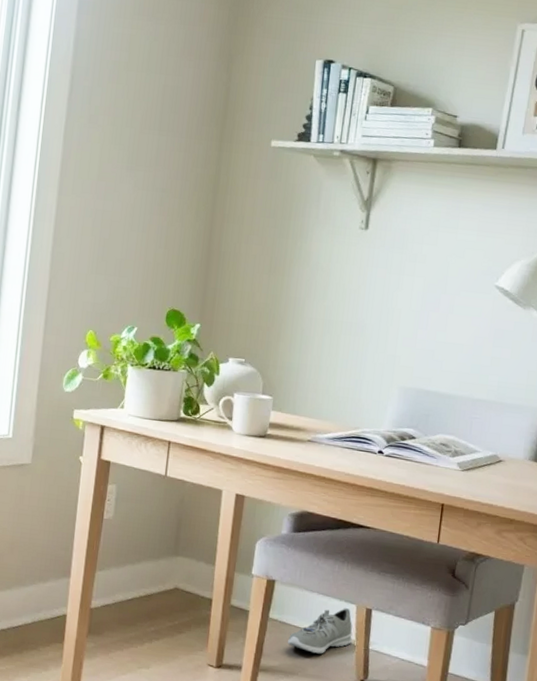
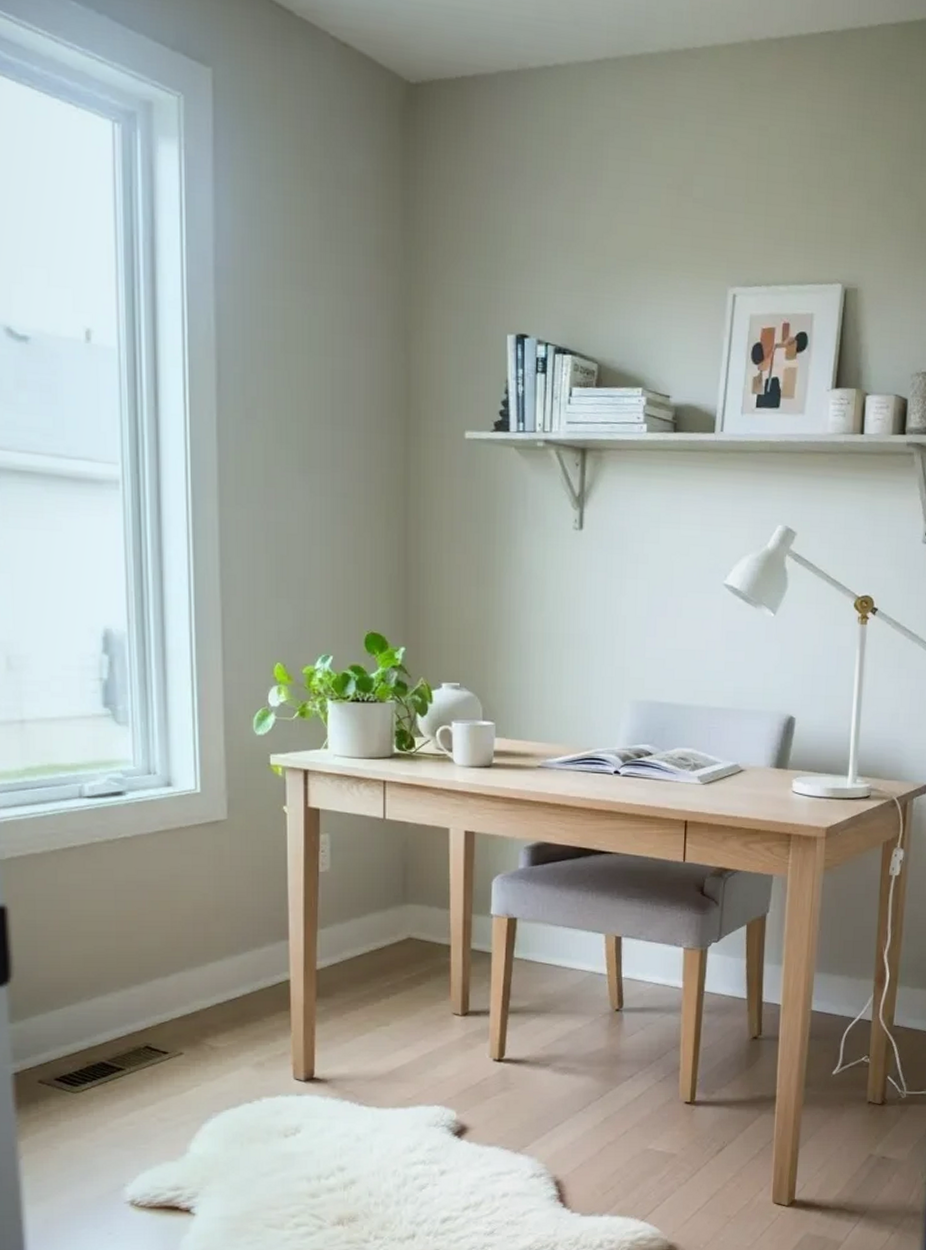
sneaker: present [288,608,353,654] -> none [536,939,603,989]

